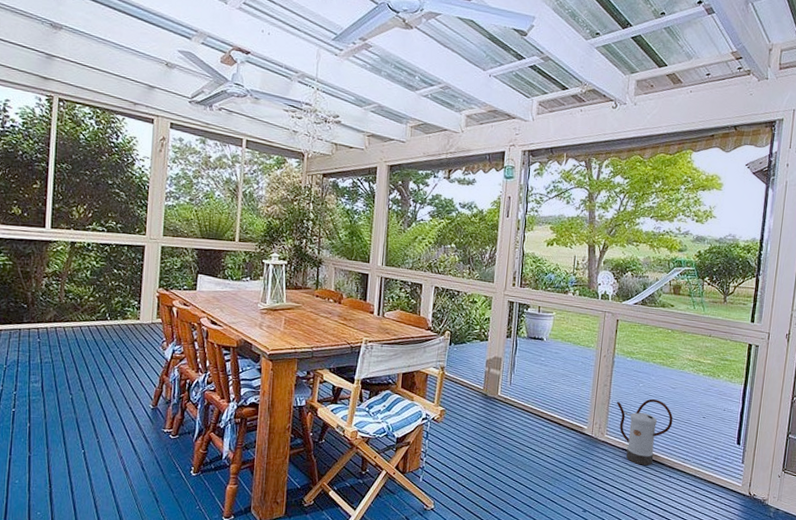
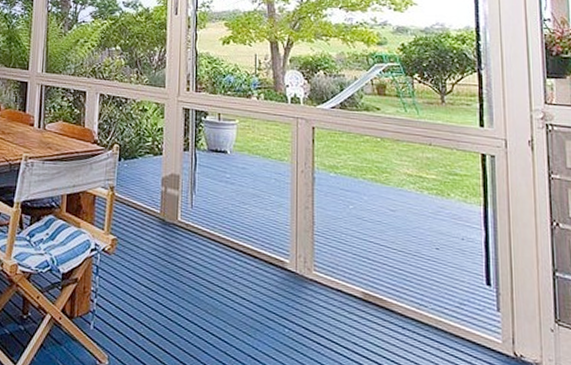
watering can: present [616,398,673,466] -> none [322,224,398,313]

